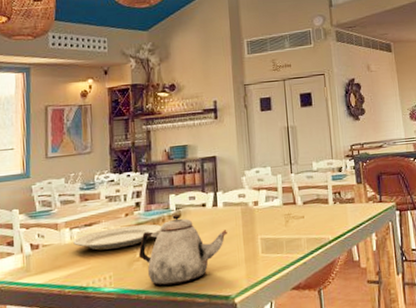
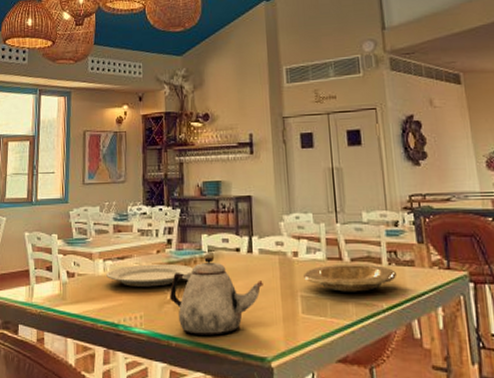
plate: none [263,205,341,231] -> present [304,265,398,292]

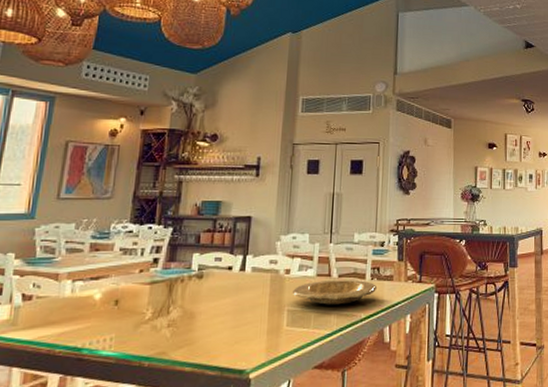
plate: present [106,264,194,287] -> none [74,283,180,308]
teapot: present [170,257,263,336] -> none [149,276,252,354]

